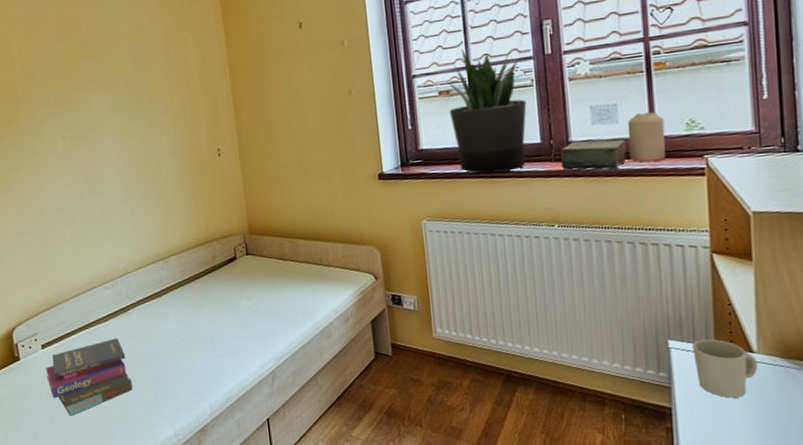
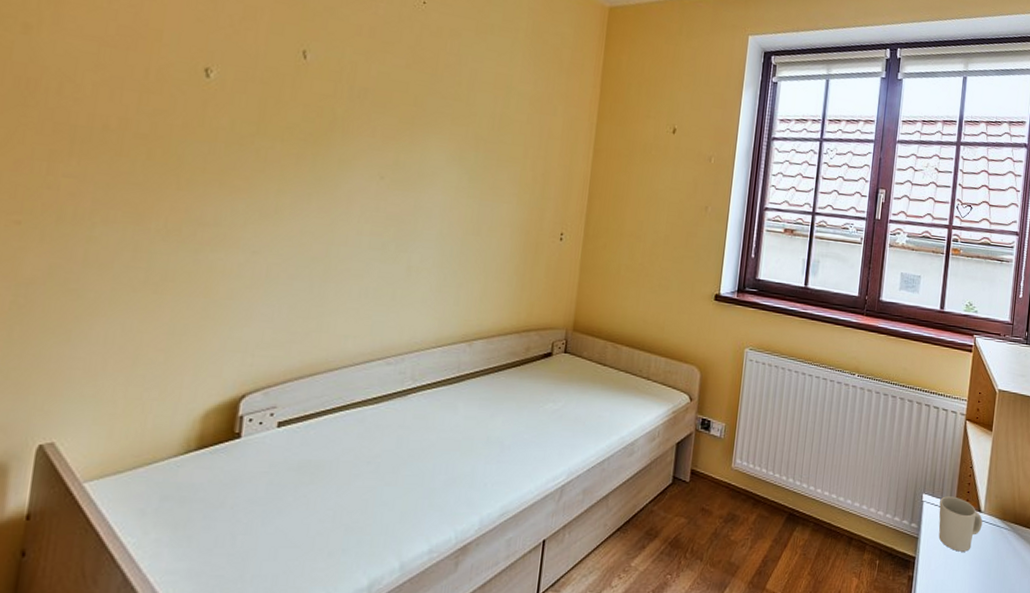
books: present [46,338,133,416] -> none [273,426,391,518]
planter: present [446,49,527,174] -> none [788,196,856,317]
decorative box: present [561,140,627,171] -> none [870,301,921,333]
candle: present [627,112,666,162] -> none [922,287,952,333]

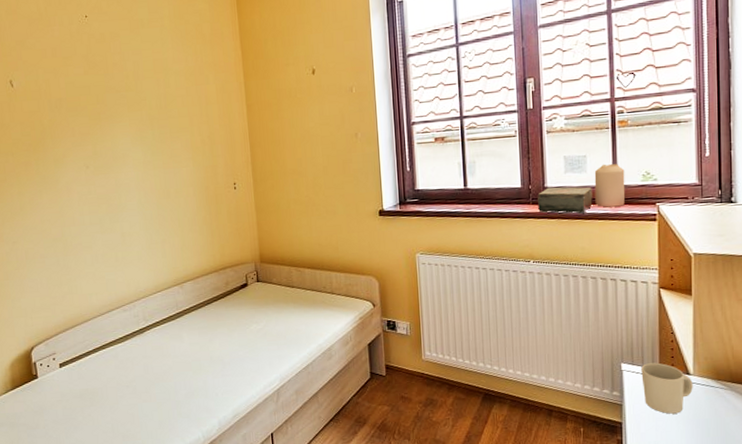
decorative box: none [870,301,921,333] -> present [538,187,593,214]
candle: none [922,287,952,333] -> present [594,164,626,208]

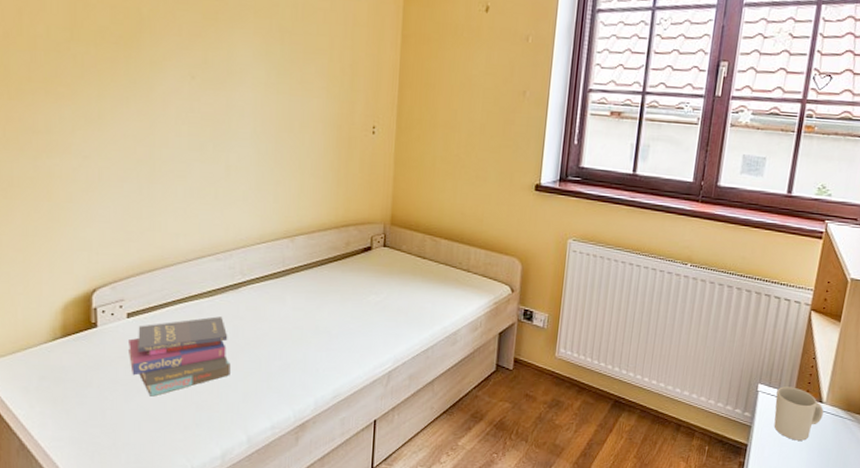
books: none [63,358,146,432] -> present [129,316,231,397]
decorative box: present [538,187,593,214] -> none [706,186,765,220]
candle: present [594,164,626,208] -> none [765,170,802,219]

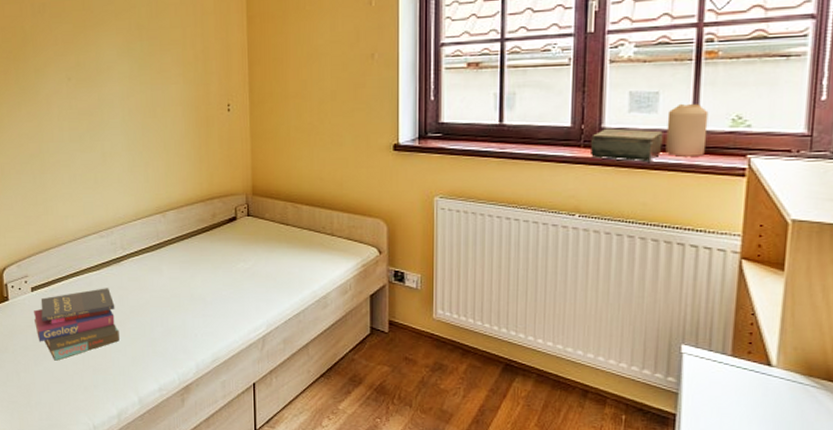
decorative box: none [706,186,765,220] -> present [591,128,663,162]
candle: none [765,170,802,219] -> present [665,103,709,157]
mug: present [774,386,824,441] -> none [706,347,775,411]

